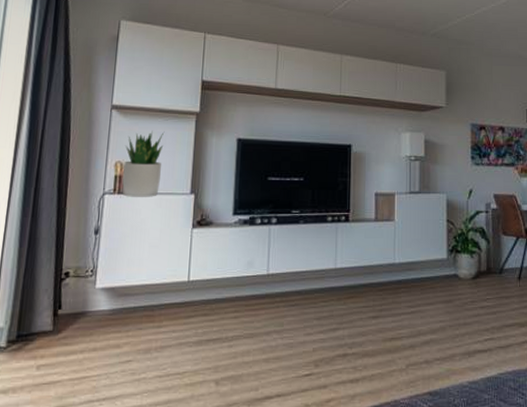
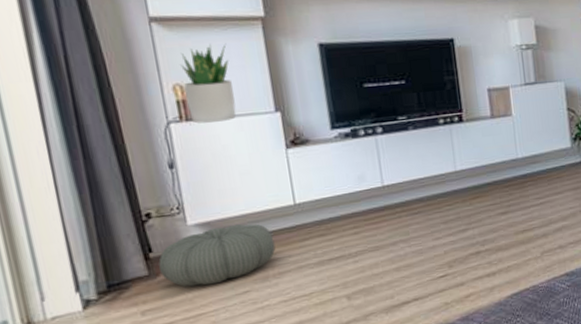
pouf: none [62,294,164,349] -> present [158,224,276,287]

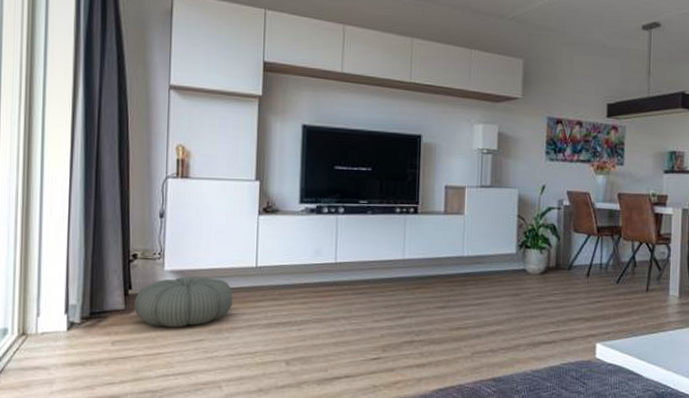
planter: present [181,43,236,124] -> none [185,114,227,183]

